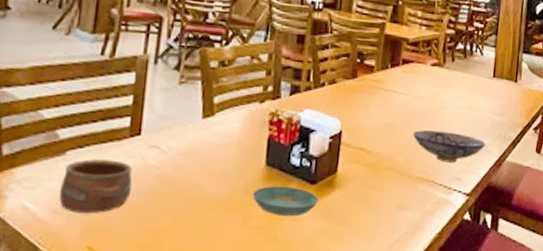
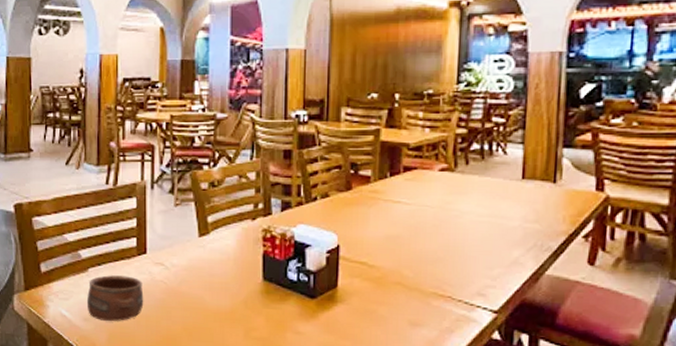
saucer: present [253,186,319,217] -> none [253,300,320,330]
bowl: present [412,130,485,163] -> none [421,242,516,277]

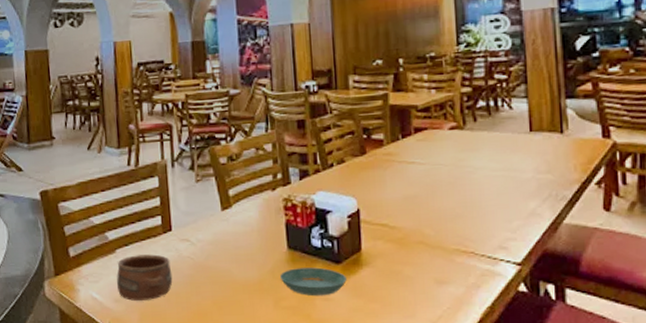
saucer: none [253,300,320,330] -> present [280,267,347,297]

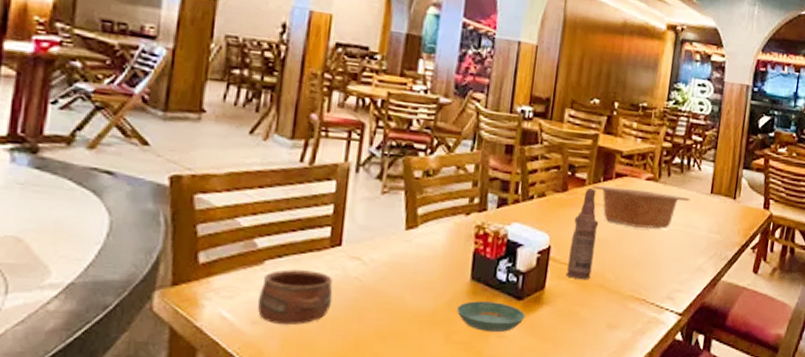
bottle: none [378,146,408,239] -> present [566,187,599,280]
serving bowl: none [390,139,506,180] -> present [591,185,690,229]

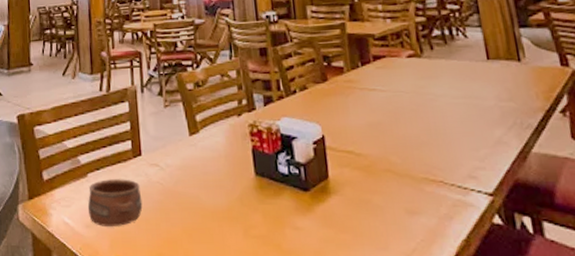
saucer: present [457,301,525,333] -> none [249,195,316,225]
bottle: present [566,187,599,280] -> none [341,74,374,166]
serving bowl: present [591,185,690,229] -> none [351,67,465,107]

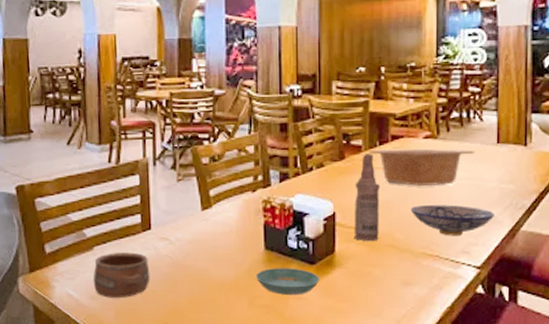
saucer: none [249,195,316,225] -> present [256,268,319,296]
bottle: none [341,74,374,166] -> present [354,153,380,242]
serving bowl: none [351,67,465,107] -> present [368,148,475,187]
bowl: none [403,125,498,159] -> present [410,205,494,236]

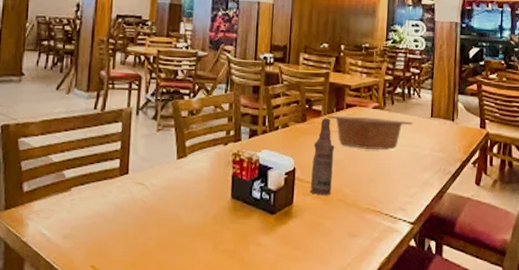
pottery: present [93,252,150,298] -> none [68,194,124,238]
saucer: present [256,268,319,296] -> none [222,216,278,242]
bowl: present [410,205,494,236] -> none [358,166,426,195]

